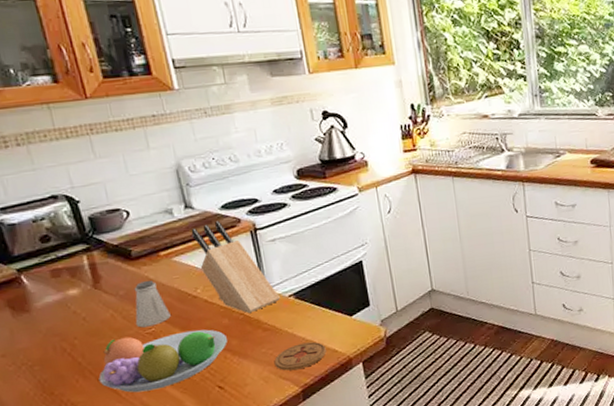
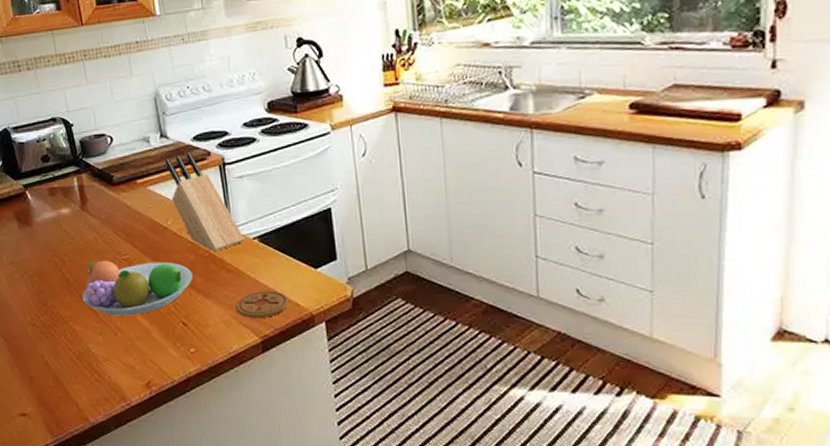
saltshaker: present [134,280,171,328] -> none [113,206,144,253]

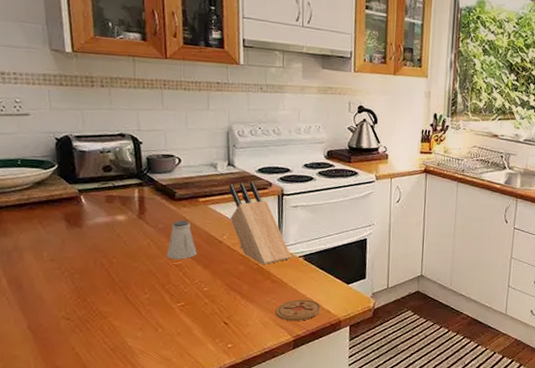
fruit bowl: present [82,260,193,316] -> none [126,264,240,315]
saltshaker: none [113,206,144,253] -> present [166,219,197,260]

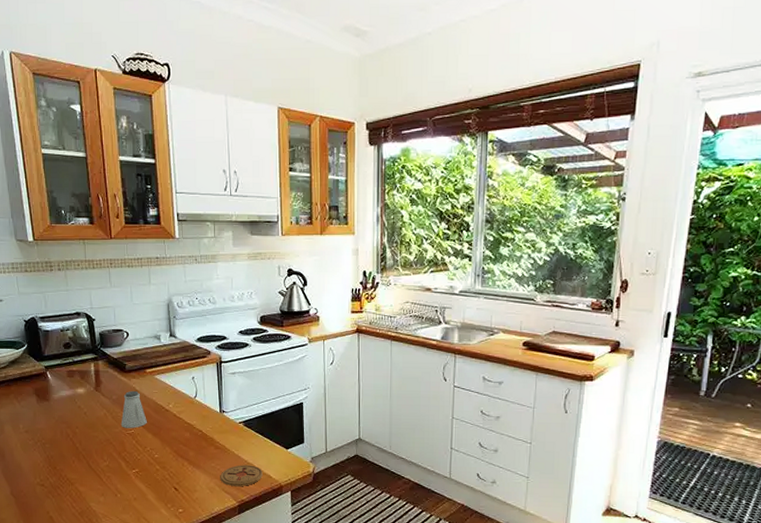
knife block: present [229,181,291,265] -> none [172,350,232,432]

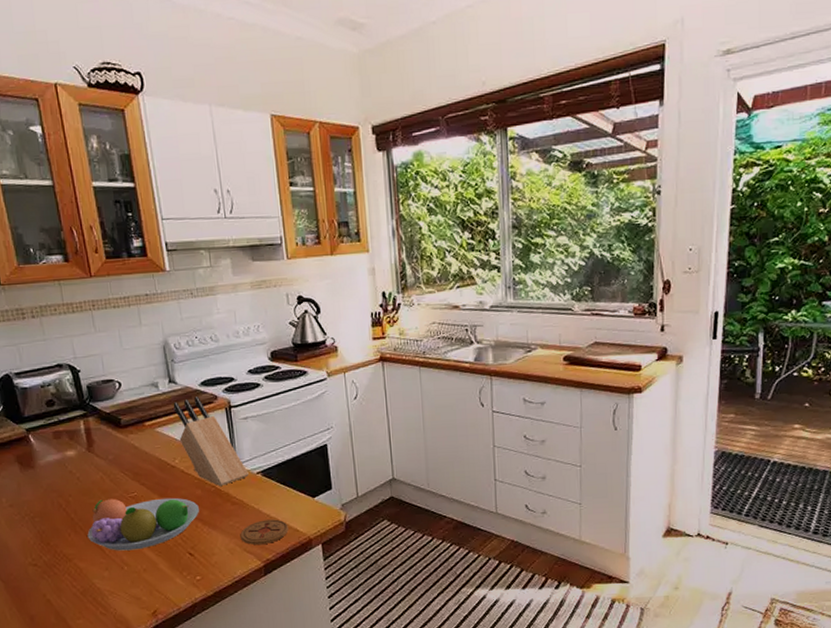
fruit bowl: none [89,433,186,481] -> present [87,497,199,551]
saltshaker: present [121,390,147,429] -> none [120,447,151,491]
knife block: none [172,350,232,432] -> present [173,396,249,487]

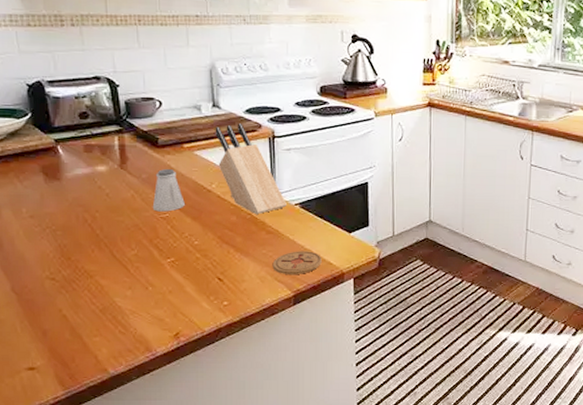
fruit bowl: present [87,497,199,551] -> none [112,217,232,271]
saltshaker: none [120,447,151,491] -> present [152,168,185,212]

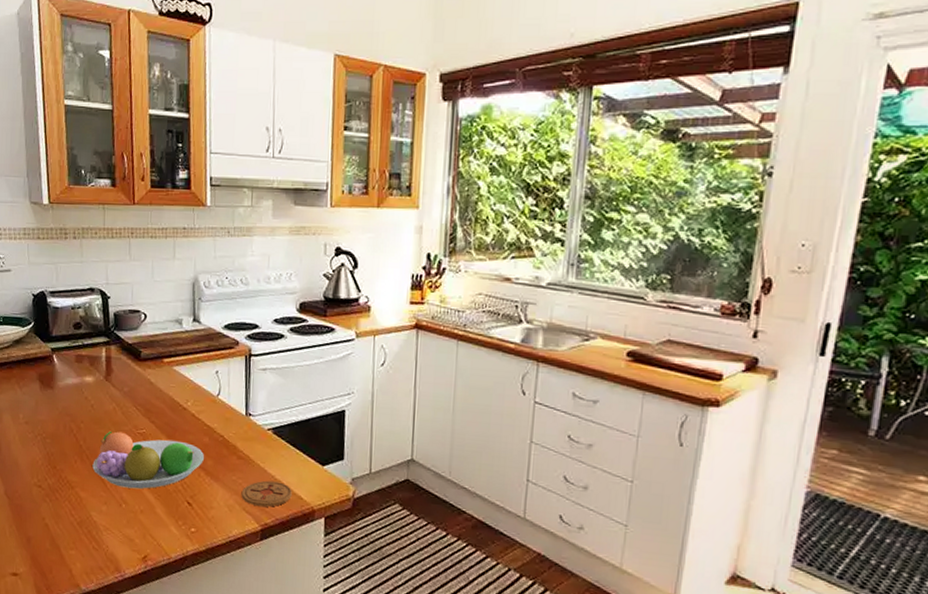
fruit bowl: none [112,217,232,271] -> present [92,431,204,489]
saltshaker: present [152,168,185,212] -> none [131,382,161,428]
knife block: present [215,123,287,215] -> none [194,339,259,438]

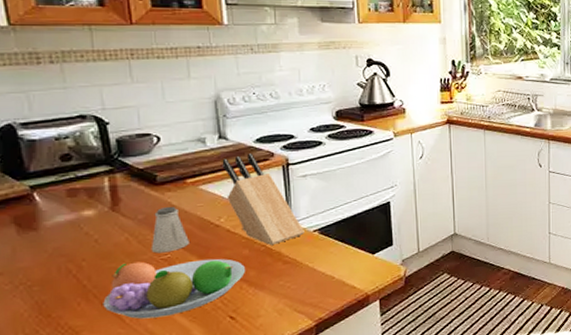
saltshaker: none [131,382,161,428] -> present [151,206,189,253]
knife block: none [194,339,259,438] -> present [222,153,304,246]
coaster: present [241,480,292,507] -> none [290,277,345,305]

